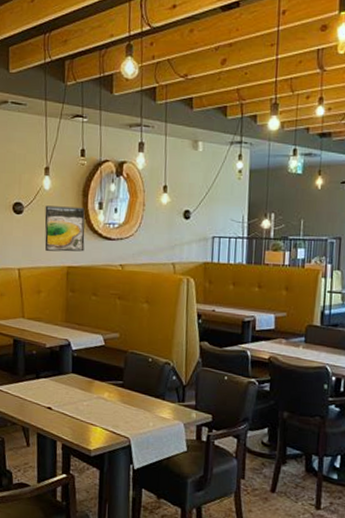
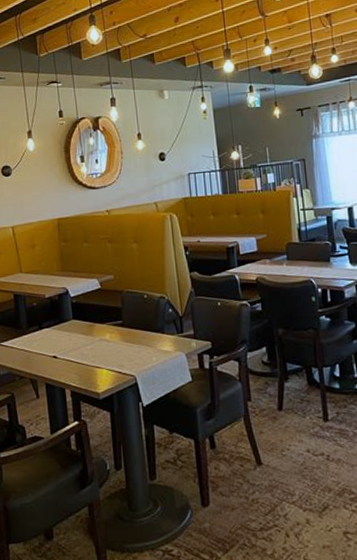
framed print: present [44,205,85,252] -> none [31,163,72,207]

